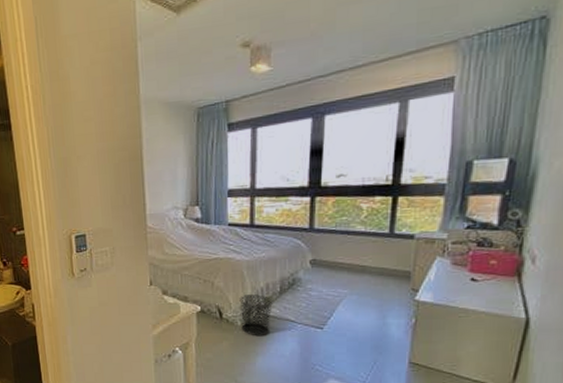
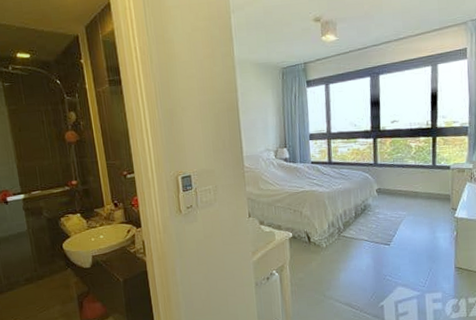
waste bin: present [239,294,273,336] -> none [323,220,350,256]

